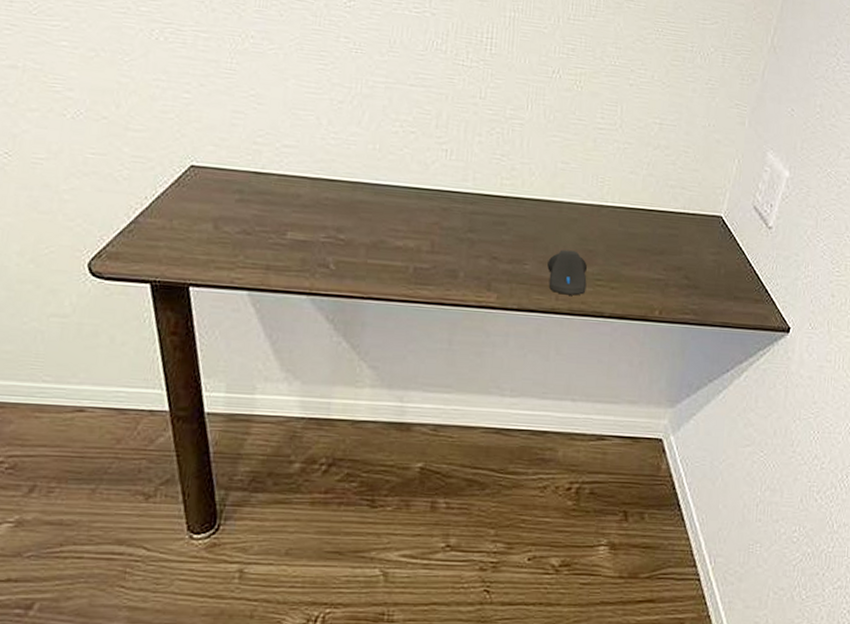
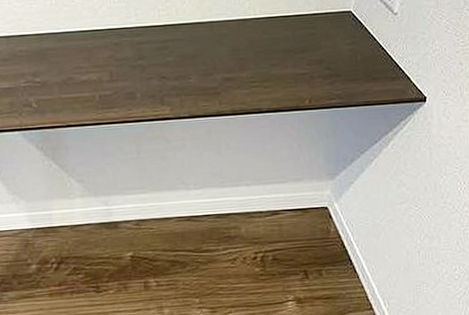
computer mouse: present [547,249,587,296] -> none [208,61,244,99]

